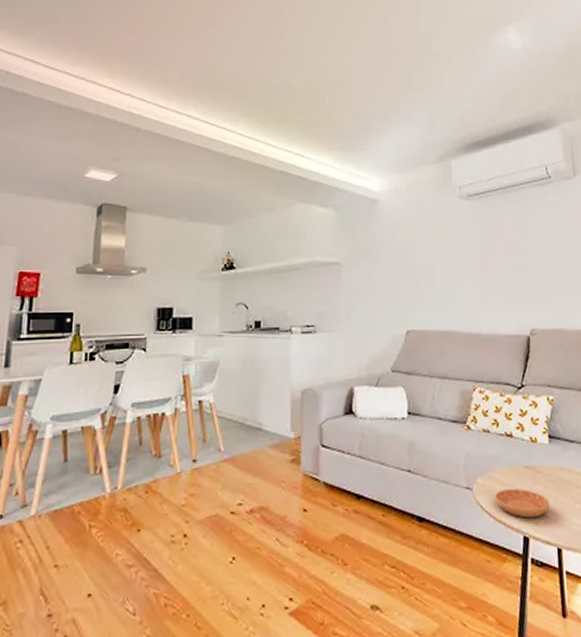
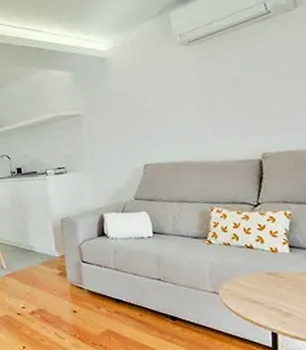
saucer: present [494,489,550,518] -> none [240,292,296,317]

